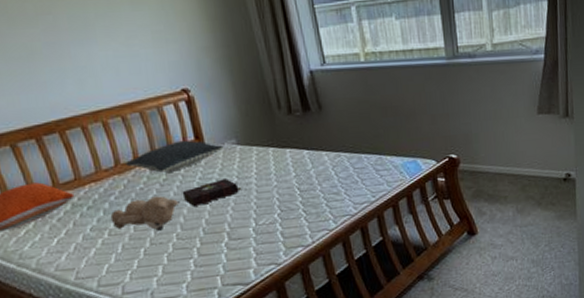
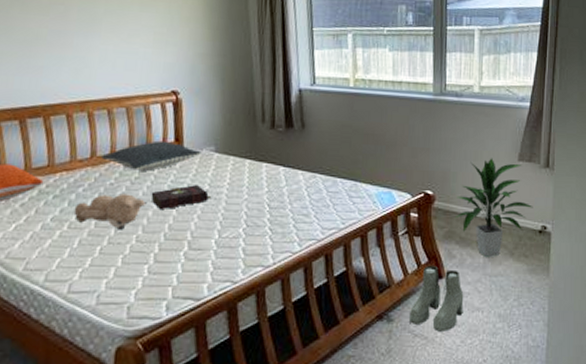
boots: none [447,223,499,283] -> present [408,265,464,332]
indoor plant: none [481,115,556,211] -> present [454,158,533,258]

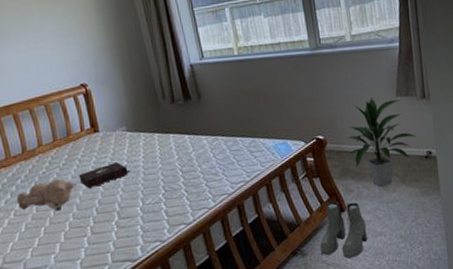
pillow: present [101,140,201,171] -> none [31,128,115,158]

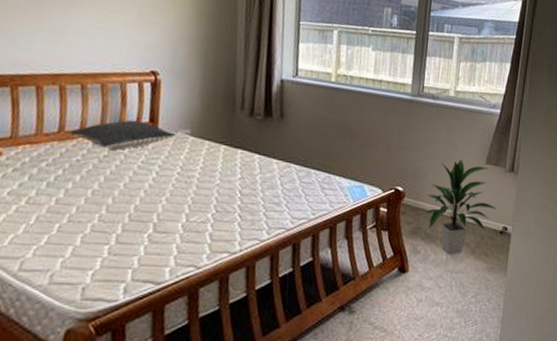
teddy bear: present [16,179,75,211] -> none [33,170,112,208]
pillow: none [31,128,115,158] -> present [69,119,176,150]
book: present [78,162,131,188] -> none [118,167,183,190]
boots: present [320,200,368,259] -> none [369,259,425,325]

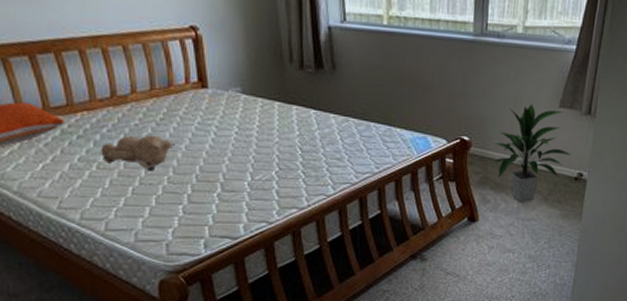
teddy bear: none [33,170,112,208] -> present [100,135,173,171]
pillow: present [69,119,176,150] -> none [122,80,227,112]

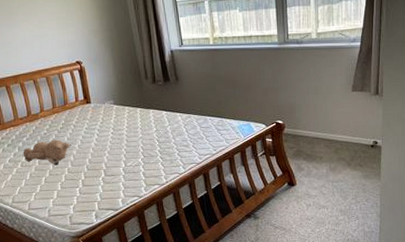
indoor plant: present [490,104,571,204] -> none [301,91,366,169]

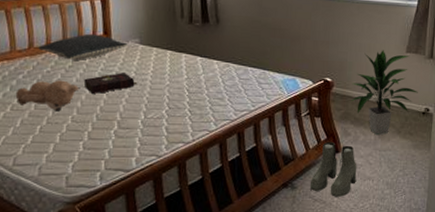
pillow: none [35,99,104,123] -> present [38,33,128,60]
book: none [73,130,116,149] -> present [83,73,138,94]
boots: none [270,176,312,224] -> present [309,141,357,197]
indoor plant: none [301,91,366,169] -> present [350,50,418,136]

